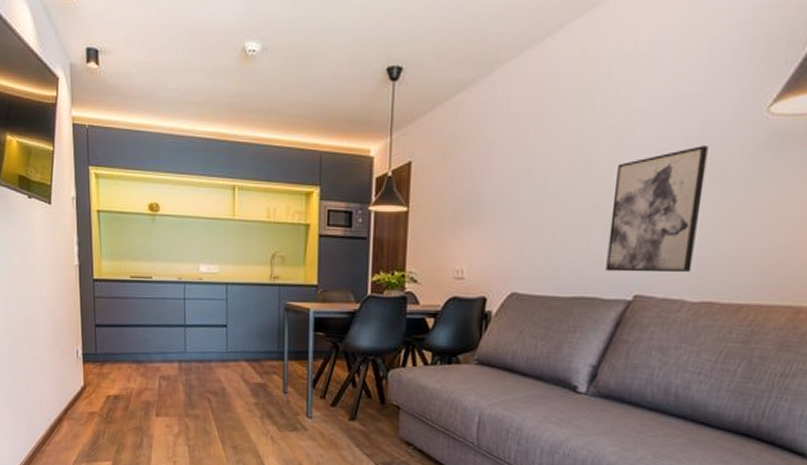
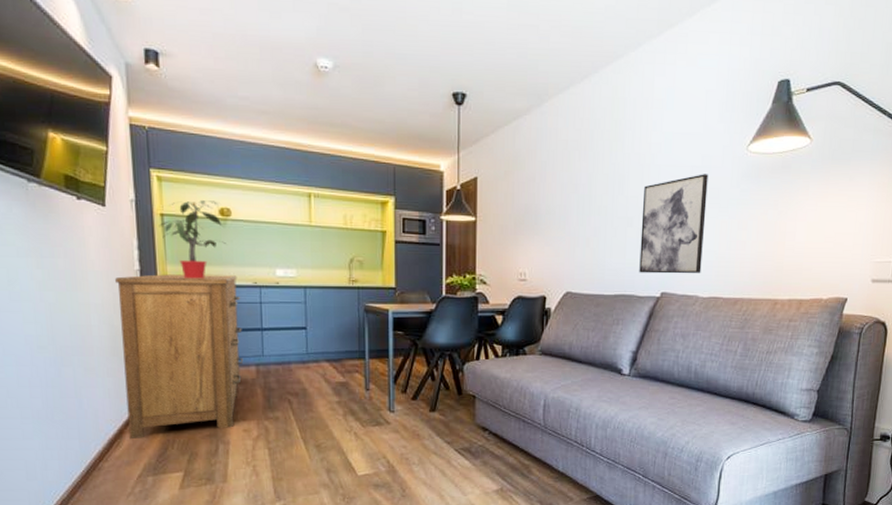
dresser: none [58,269,168,427] -> present [115,274,244,440]
potted plant: none [96,196,154,274] -> present [159,200,226,279]

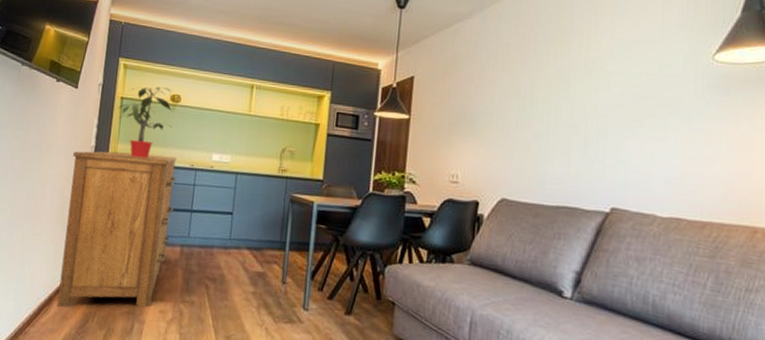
wall art: present [639,174,708,274] -> none [585,82,667,190]

